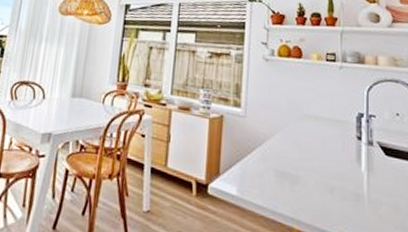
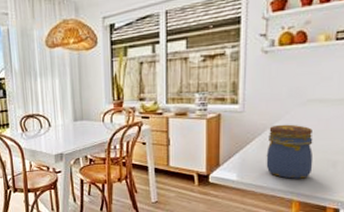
jar: none [266,136,312,203] -> present [266,124,314,179]

